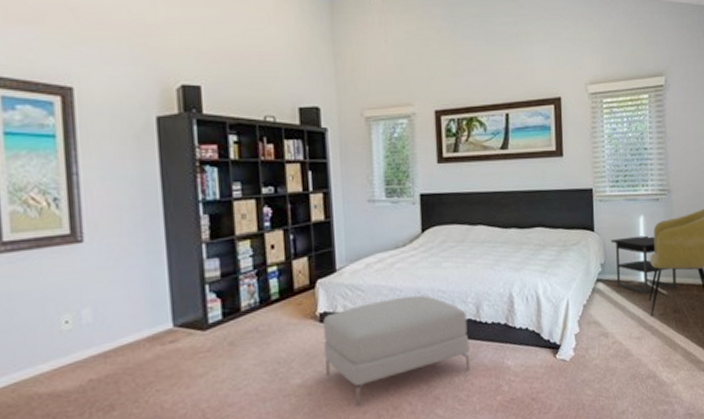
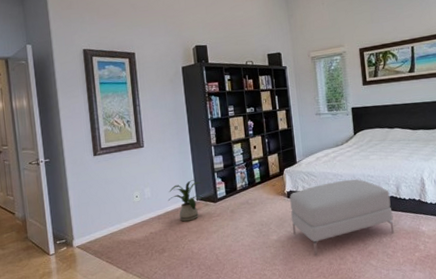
house plant: none [122,294,190,361] -> present [168,179,207,222]

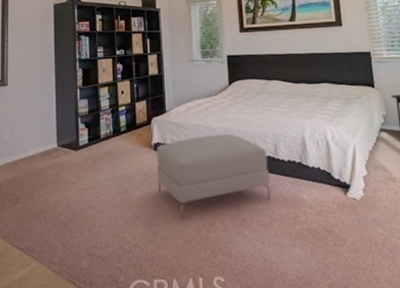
house plant: present [168,179,207,222] -> none [27,123,67,170]

